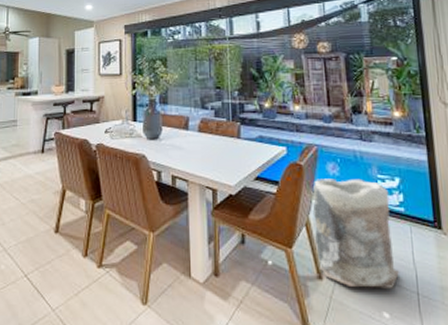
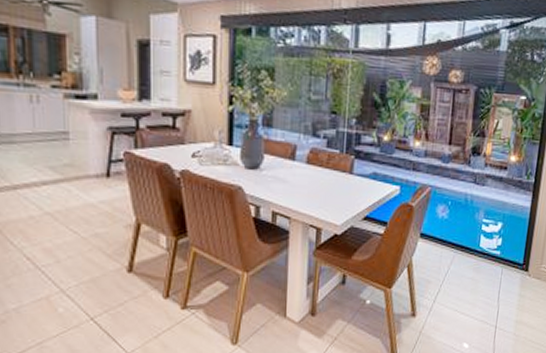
bag: present [311,178,400,288] -> none [414,221,490,323]

